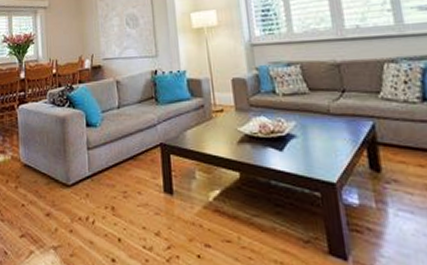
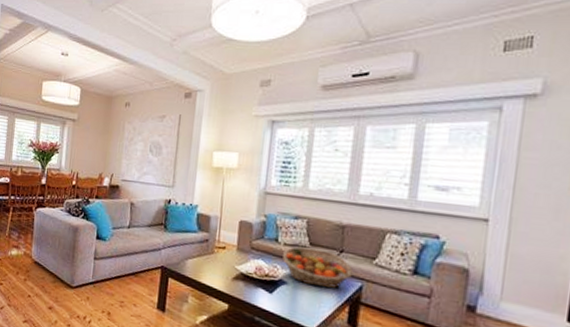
fruit basket: none [284,93,361,134] -> present [282,247,353,288]

